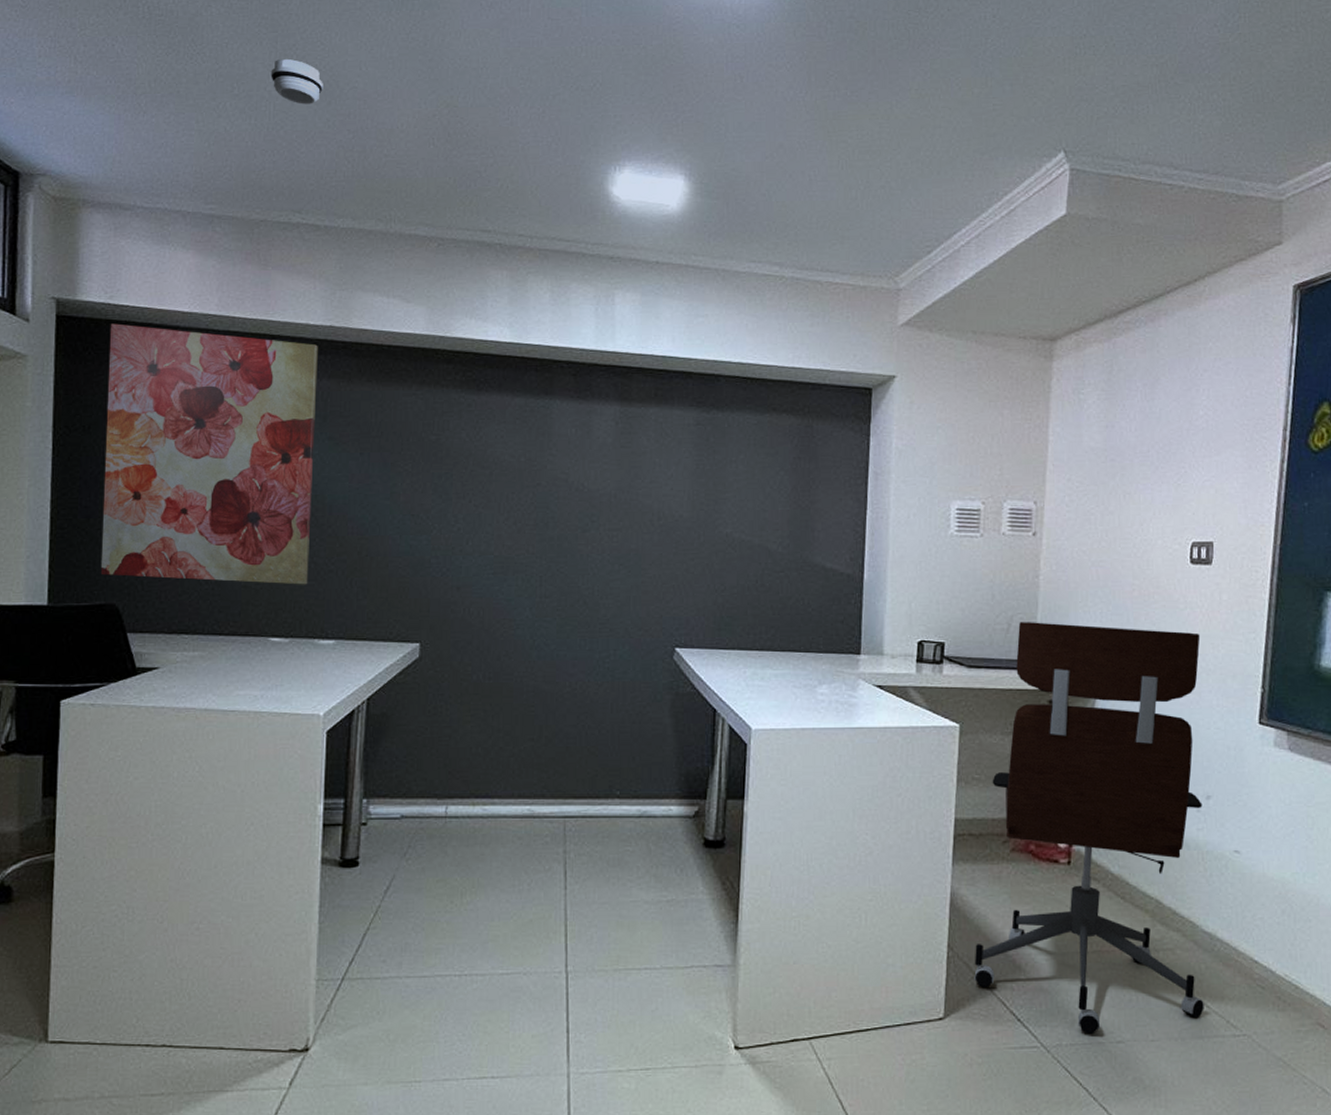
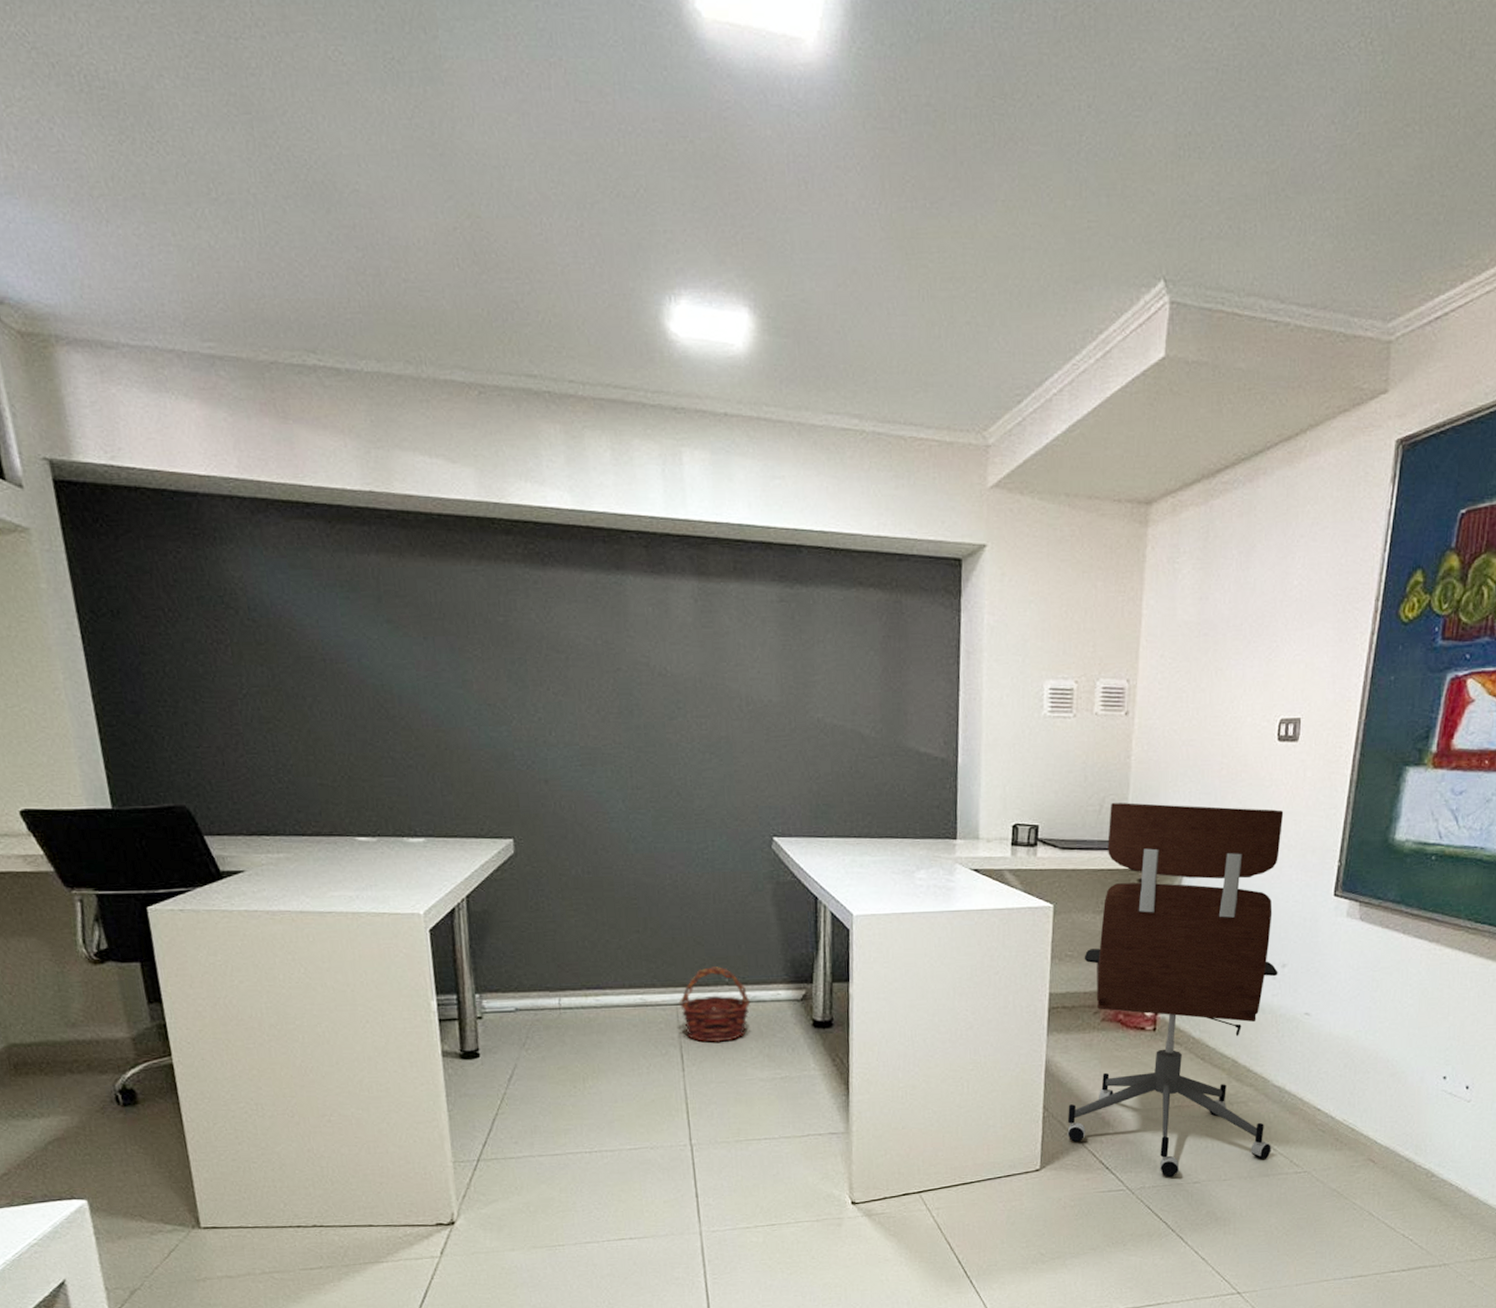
wall art: present [100,323,318,585] -> none [118,489,388,782]
smoke detector: present [270,58,323,105] -> none [251,150,319,213]
basket: none [567,778,641,859] -> present [679,966,751,1042]

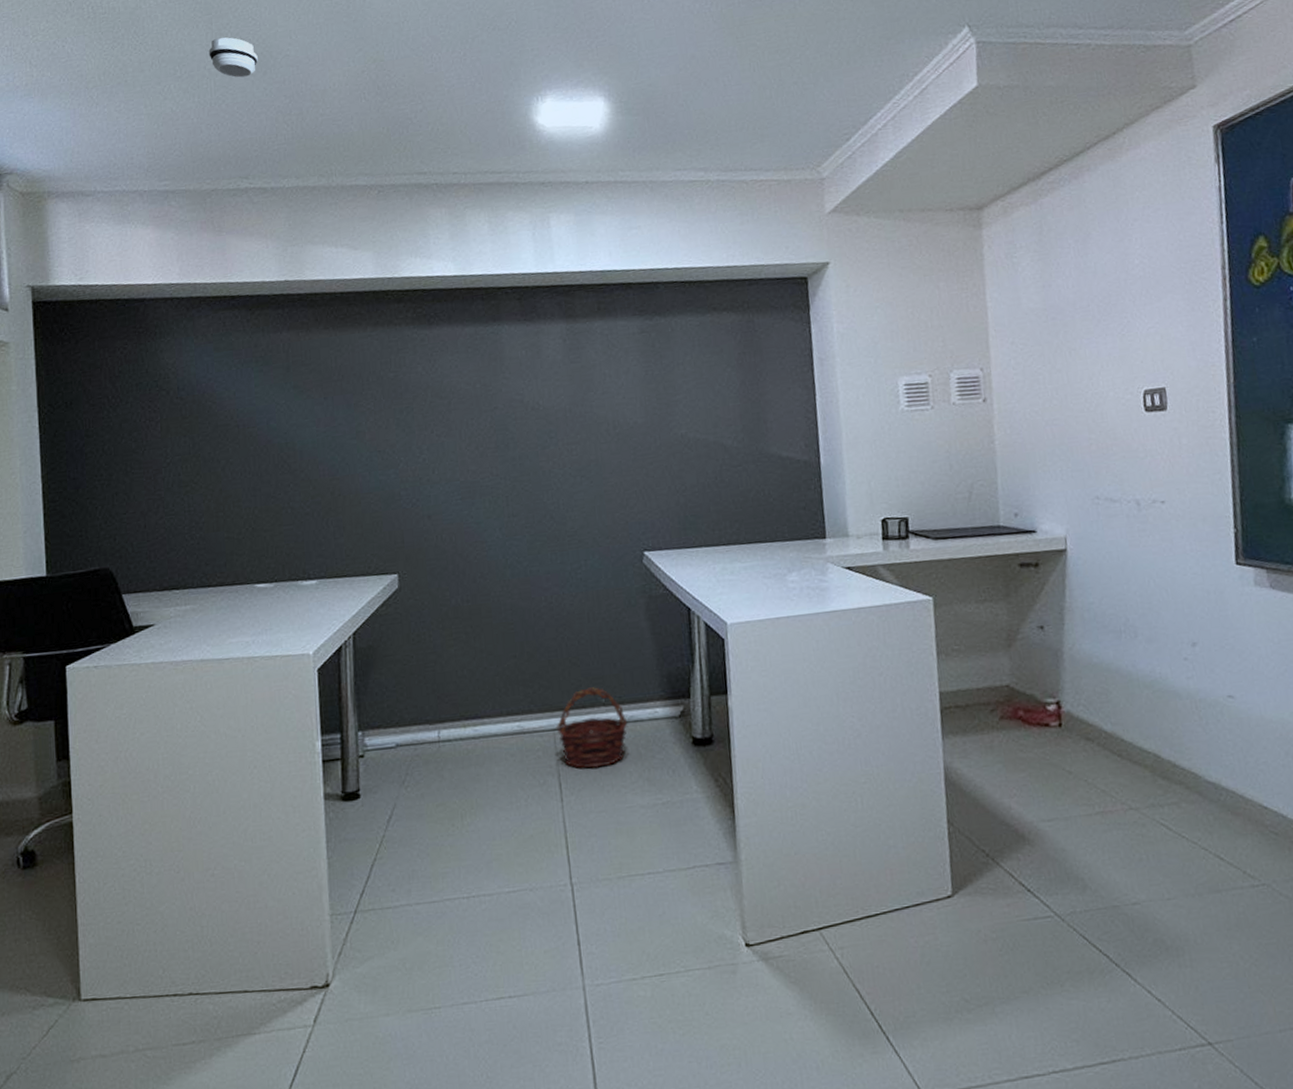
smoke detector: none [251,150,319,213] -> present [208,37,258,78]
office chair: present [1067,802,1284,1178] -> none [972,480,1218,899]

